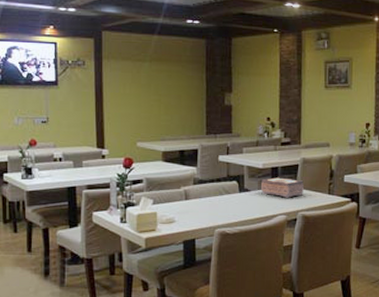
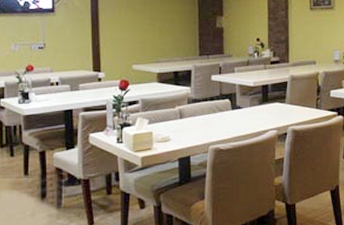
tissue box: present [261,177,304,198] -> none [253,94,293,114]

